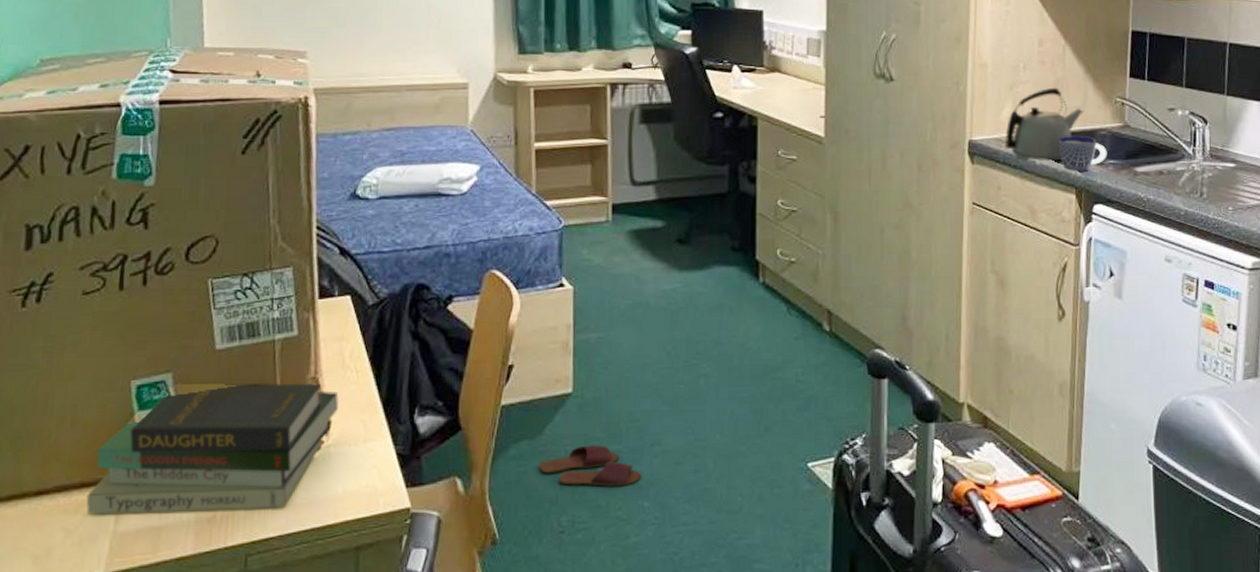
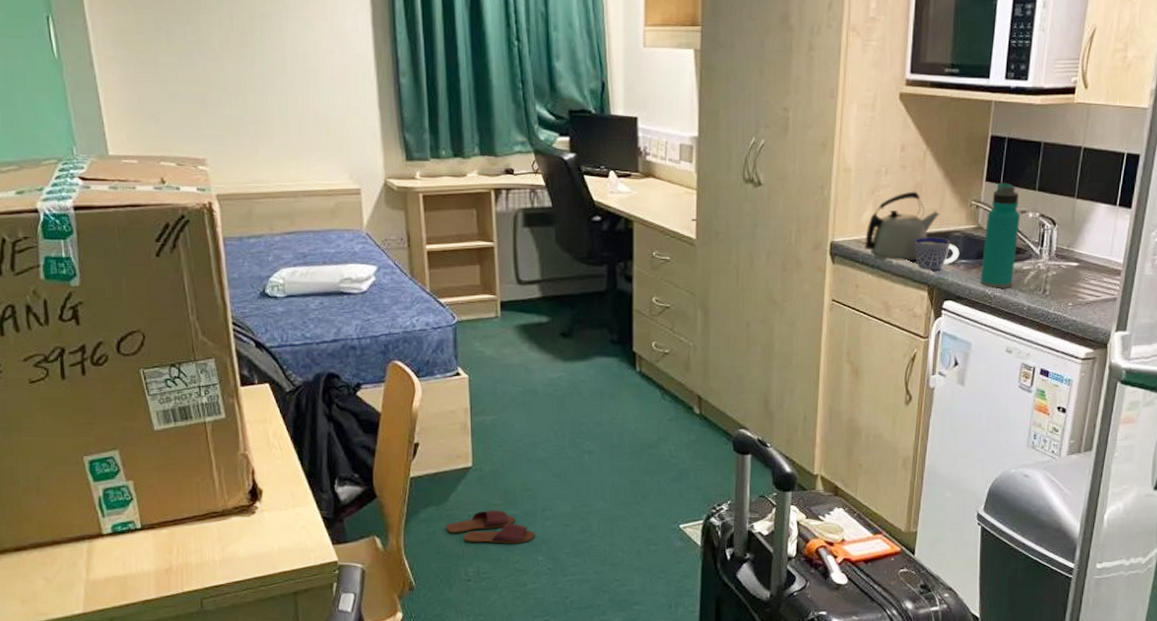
books: present [86,383,339,515] -> none [59,459,267,566]
water bottle: none [1131,78,1169,191] -> present [980,182,1020,288]

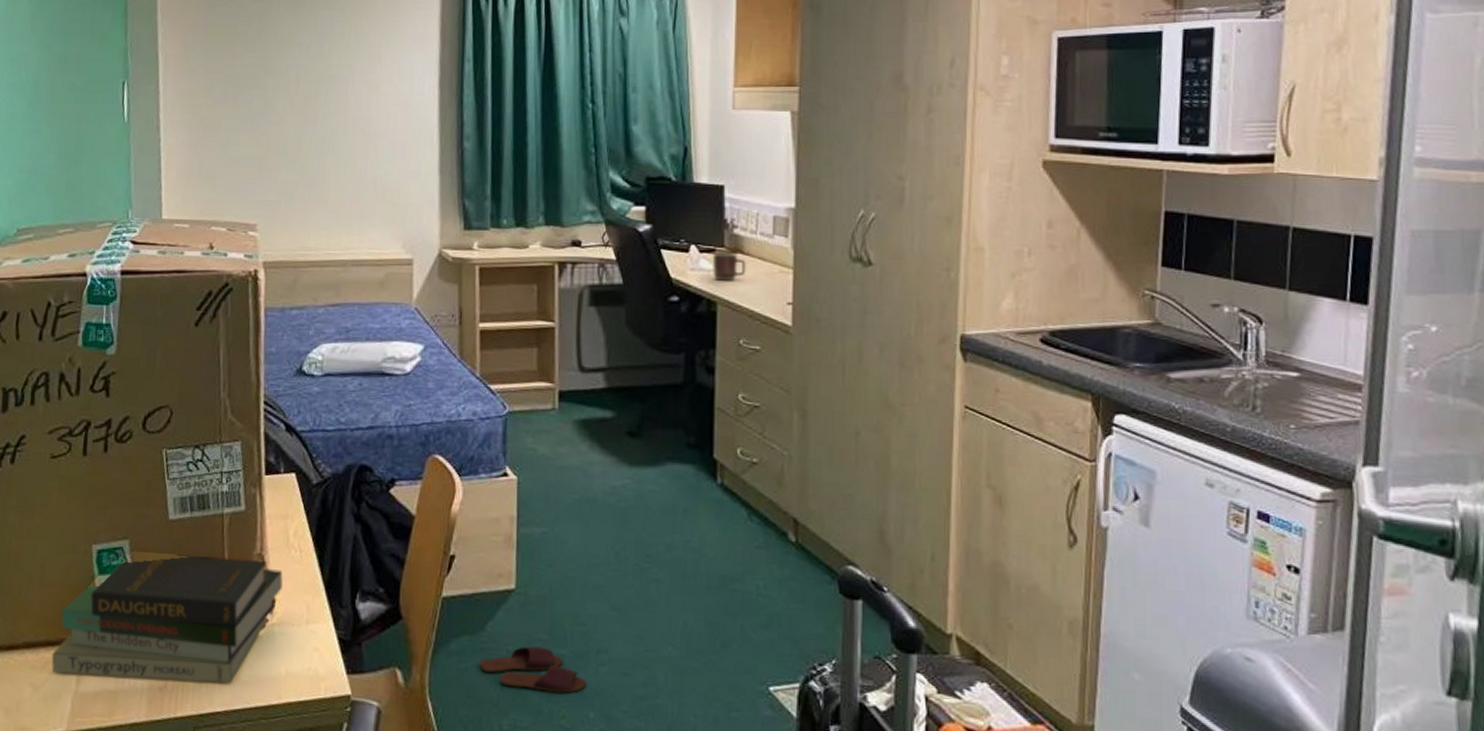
books: none [59,459,267,566] -> present [51,554,283,684]
mug: none [628,177,658,203] -> present [711,252,746,282]
kettle: present [865,191,941,262] -> none [1005,276,1104,363]
cup: present [914,236,960,270] -> none [1070,332,1132,375]
water bottle: present [980,182,1020,288] -> none [1162,267,1212,402]

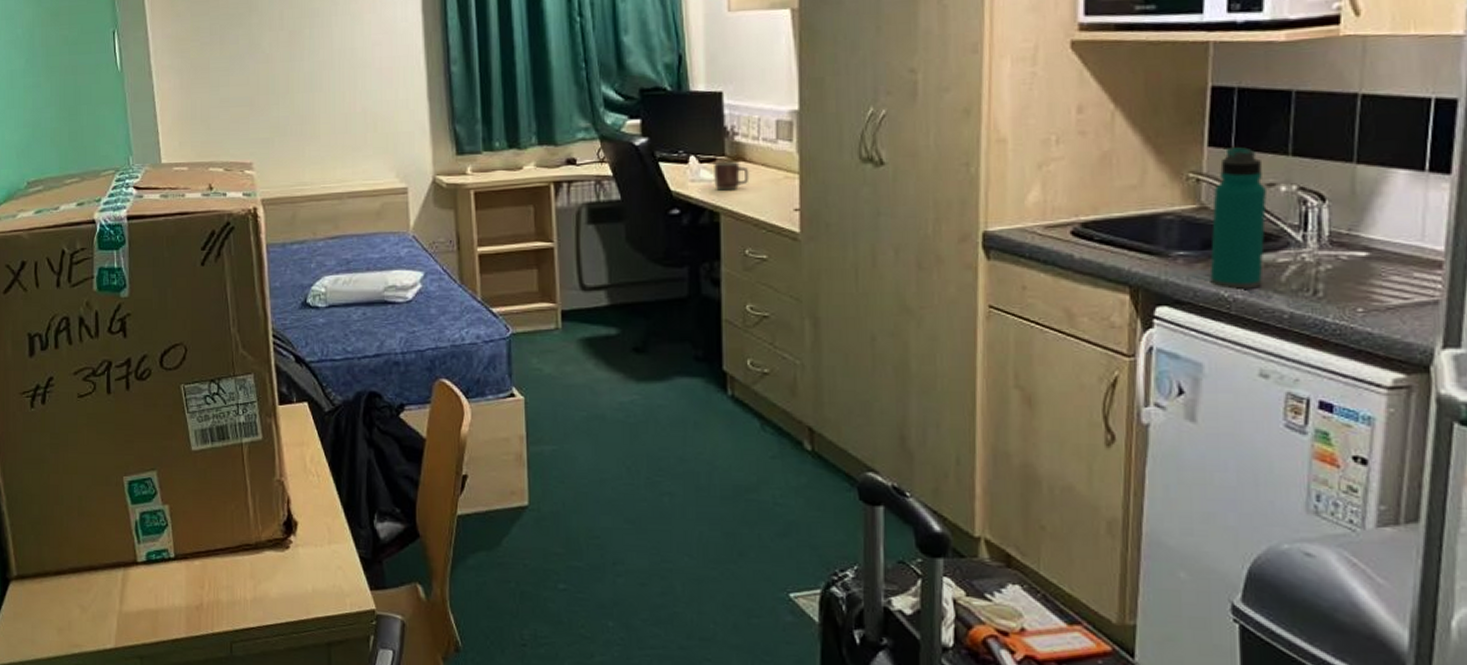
books: present [51,554,283,684] -> none [95,483,303,602]
slippers: present [479,646,587,693] -> none [498,559,604,604]
water bottle: none [1162,267,1212,402] -> present [1209,146,1267,289]

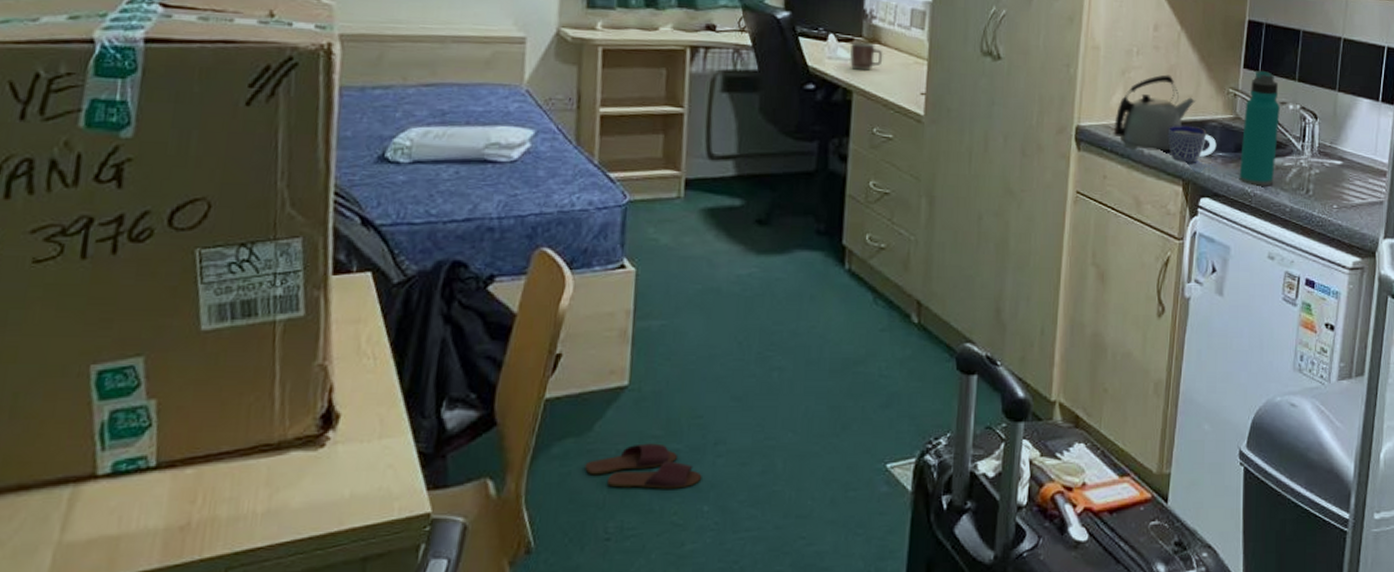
slippers: none [498,559,604,604] -> present [585,443,702,489]
kettle: none [1032,163,1142,256] -> present [1114,74,1196,152]
cup: none [1104,221,1175,266] -> present [1167,125,1217,163]

